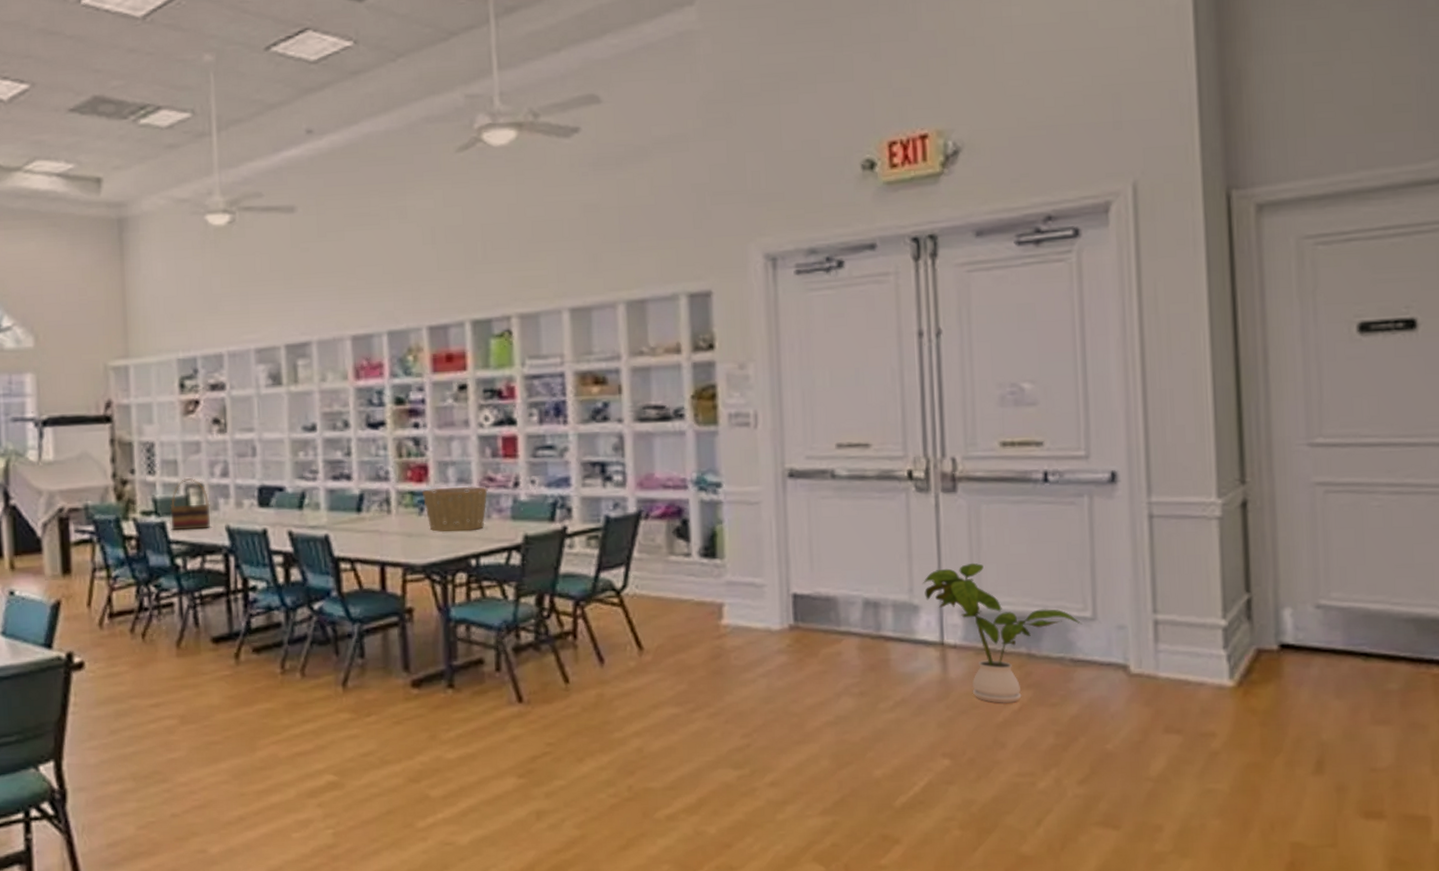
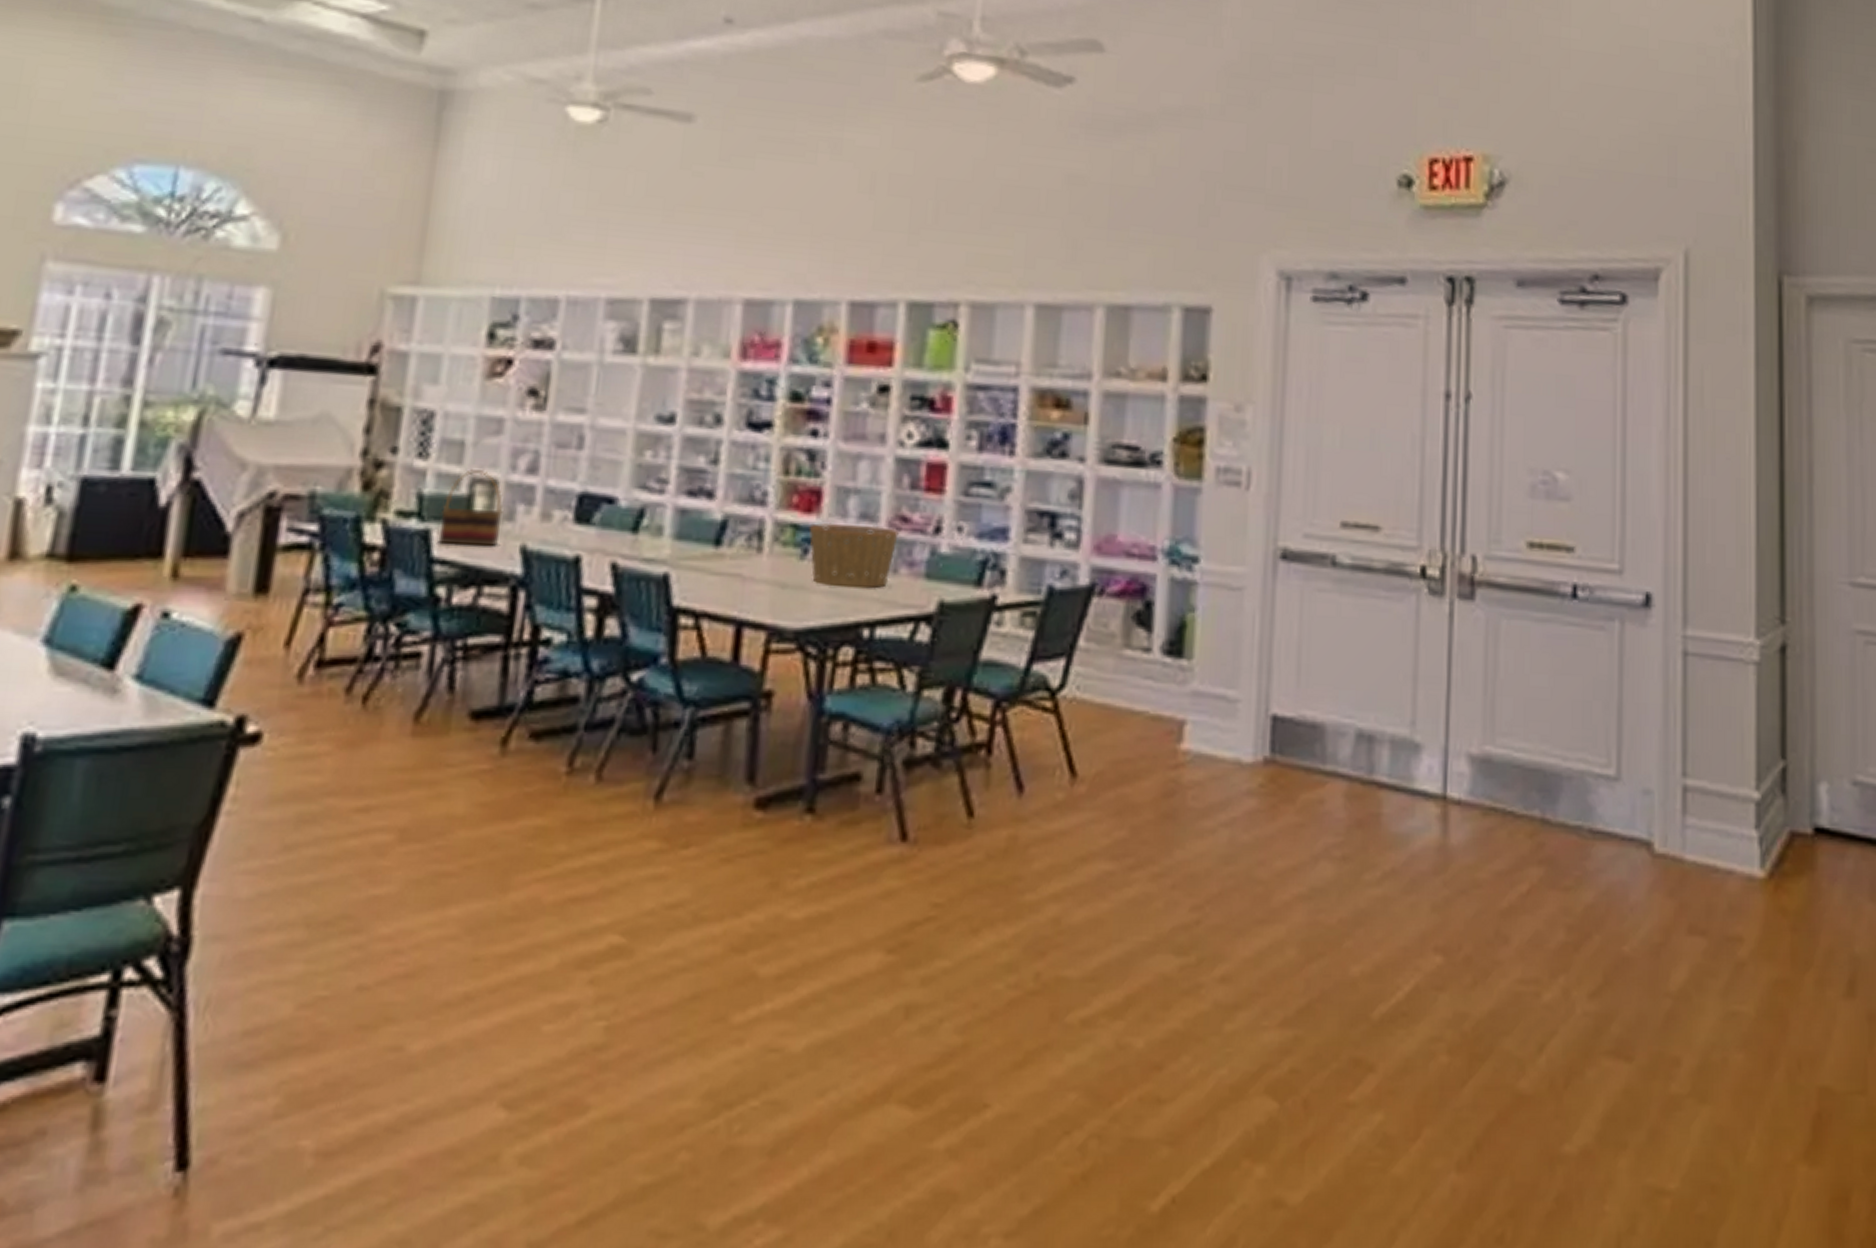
house plant: present [923,562,1082,704] -> none [1428,693,1605,884]

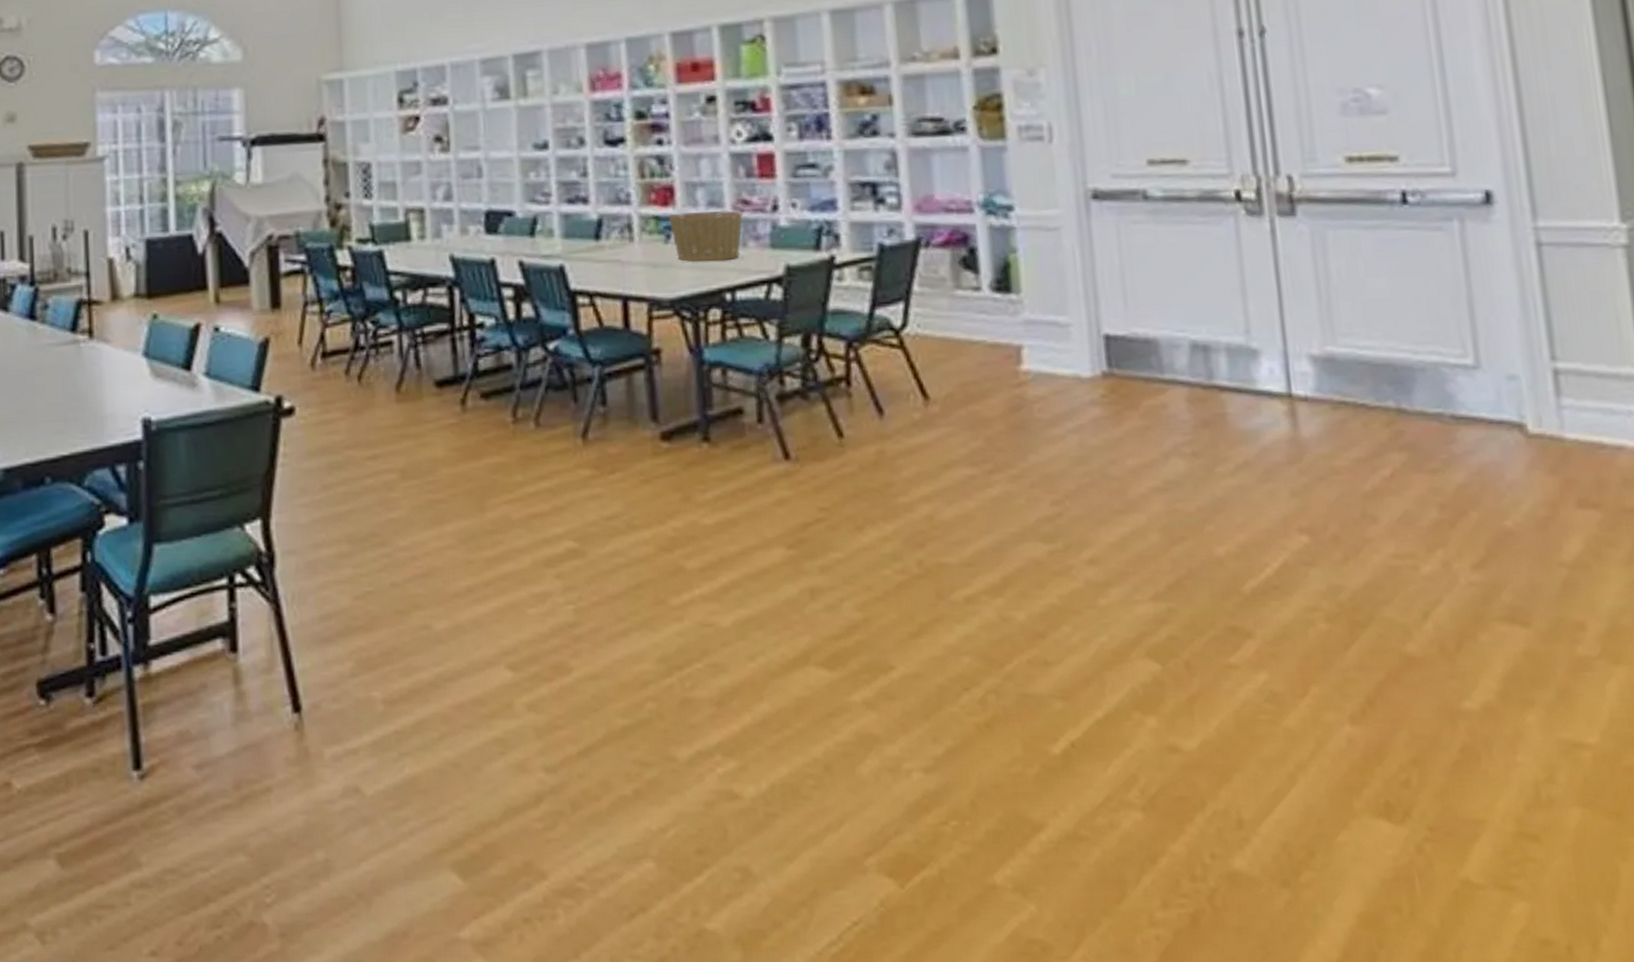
woven basket: present [438,469,504,546] -> none [388,202,434,259]

